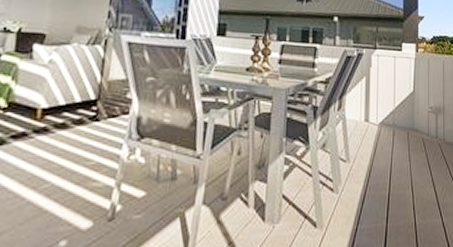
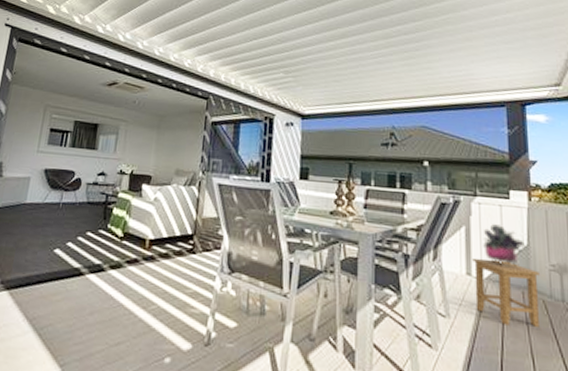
stool: none [370,105,421,163] -> present [472,257,539,327]
potted plant: none [379,74,411,110] -> present [483,224,525,266]

